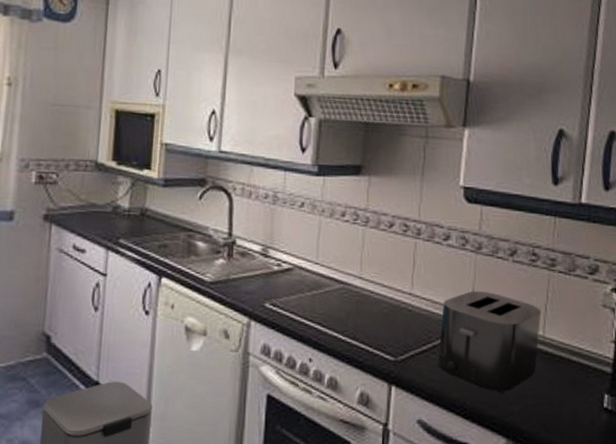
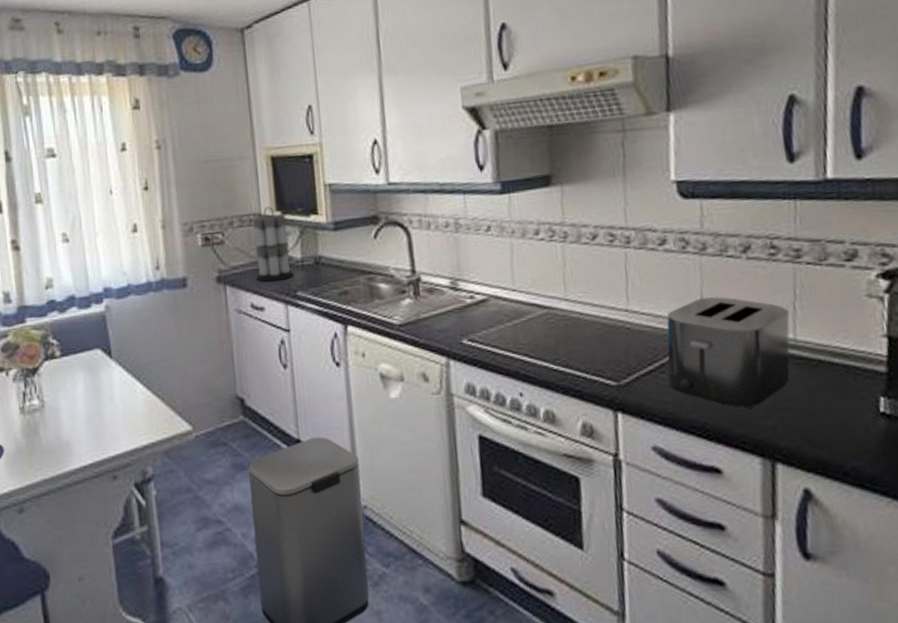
spice rack: none [83,155,121,227] -> present [253,206,294,282]

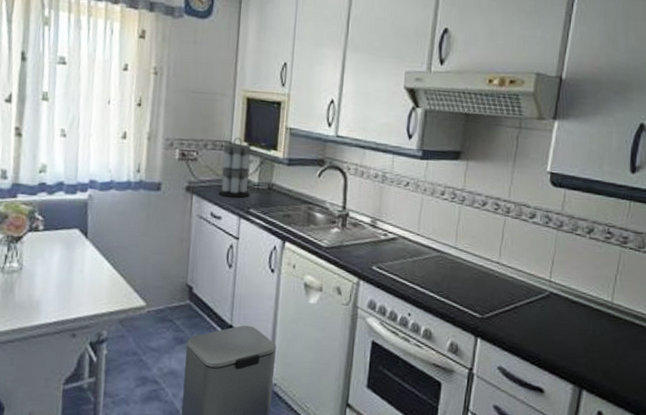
toaster: present [666,297,790,408] -> none [518,262,612,348]

